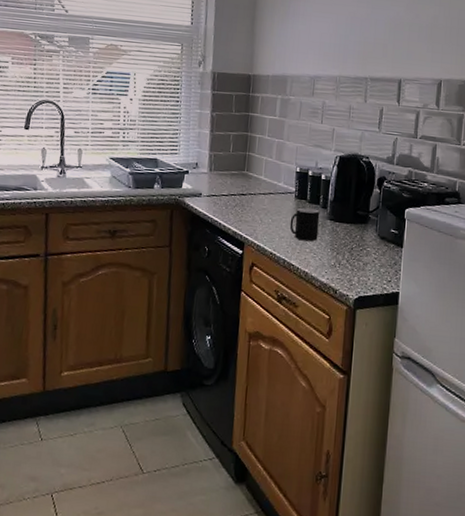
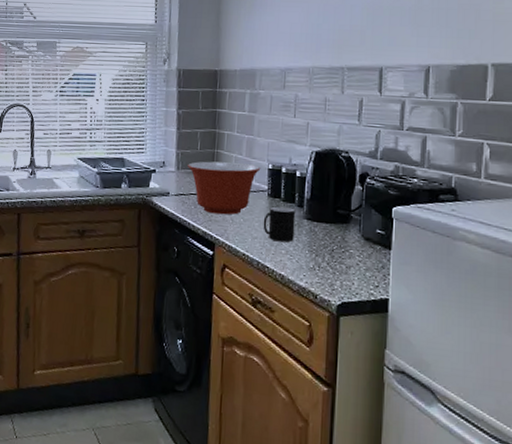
mixing bowl: none [220,163,289,216] -> present [188,161,261,215]

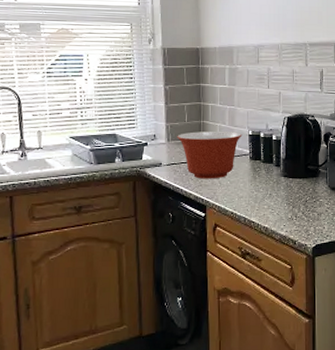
cup: present [263,206,296,242] -> none [247,167,274,198]

